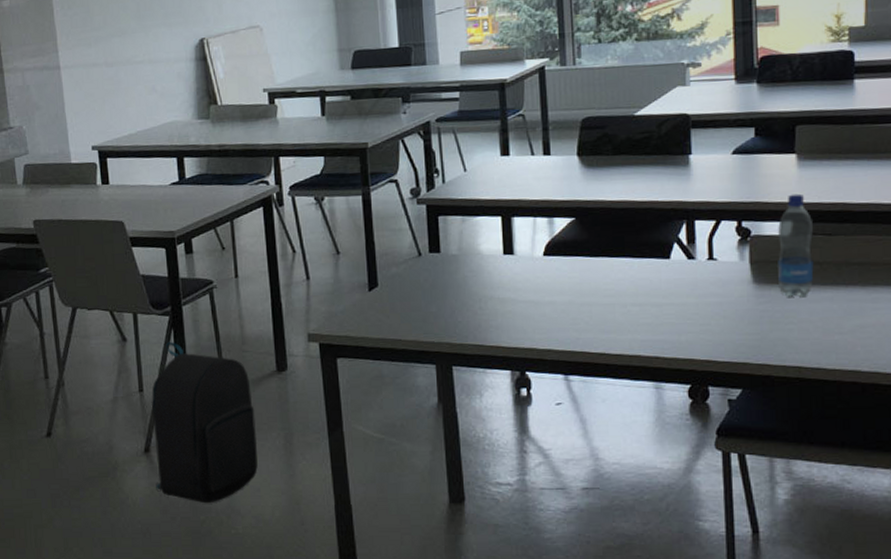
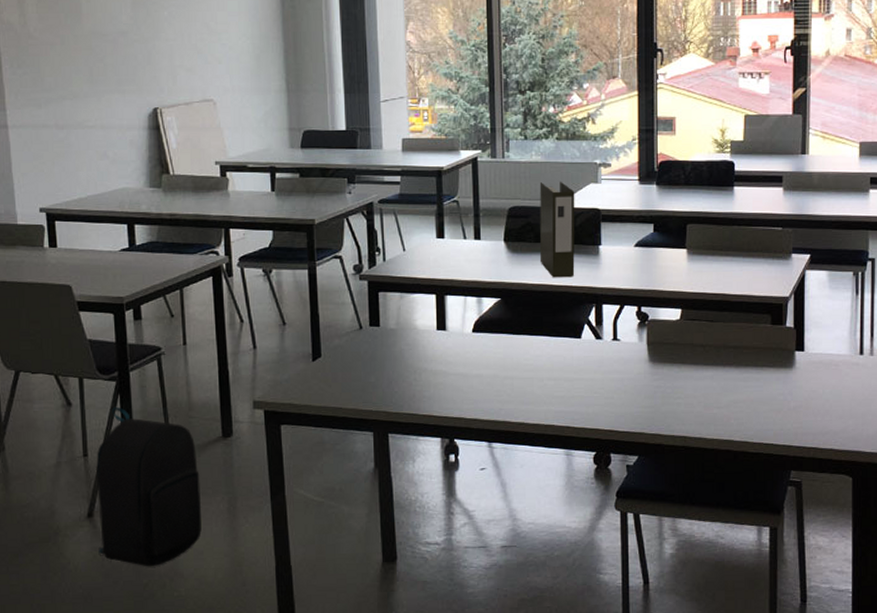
binder: none [617,86,661,193] -> present [539,181,575,278]
bottle: present [778,193,814,298] -> none [670,284,699,376]

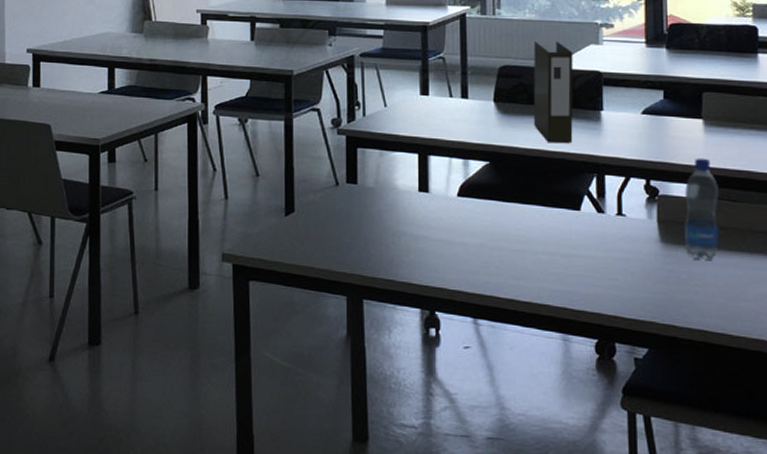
backpack: present [95,407,202,567] -> none [57,249,163,421]
bottle: none [670,284,699,376] -> present [685,158,720,261]

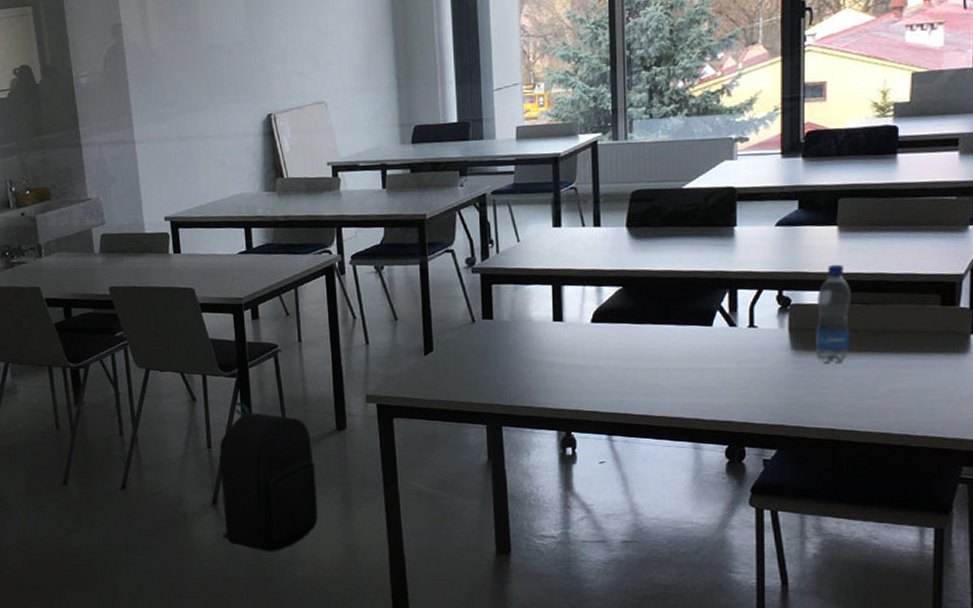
backpack: none [57,249,163,421] -> present [218,402,318,552]
binder: present [533,40,574,143] -> none [666,160,707,263]

